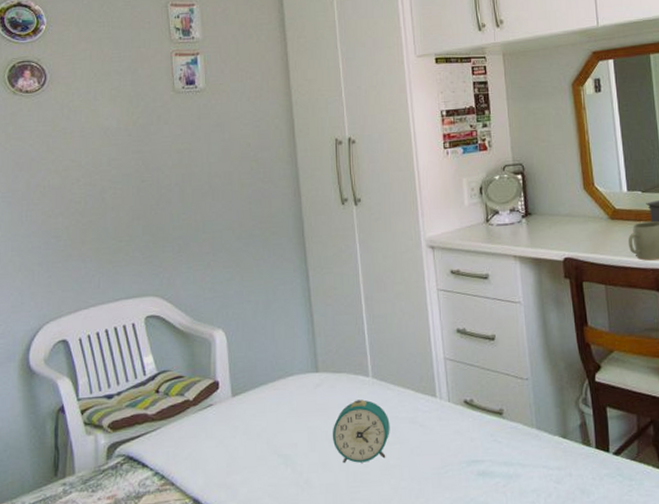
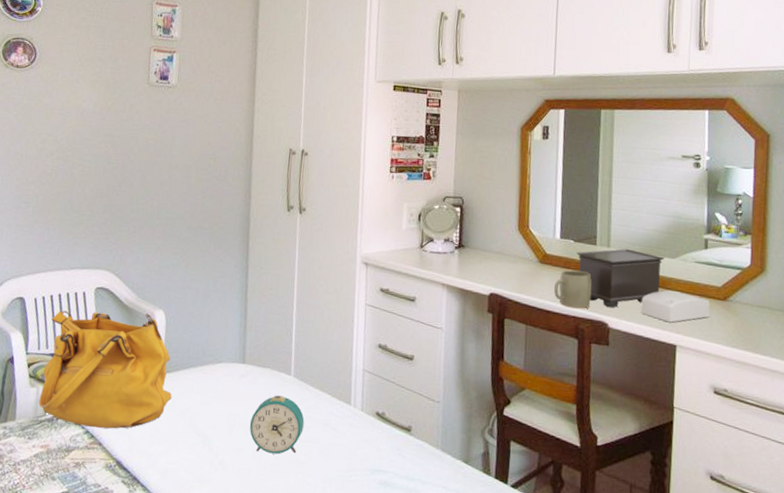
handbag: none [98,335,245,468] -> present [38,310,172,429]

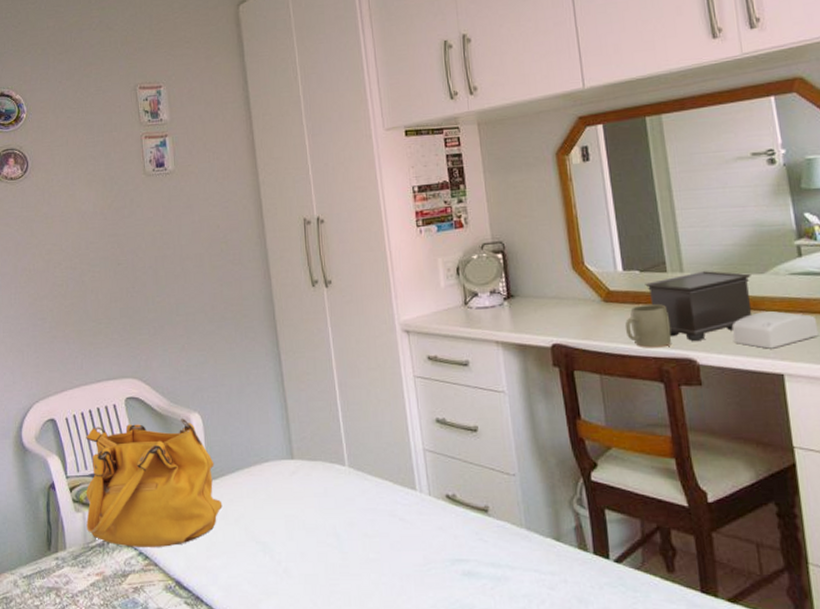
alarm clock: present [249,395,305,454] -> none [309,489,369,555]

